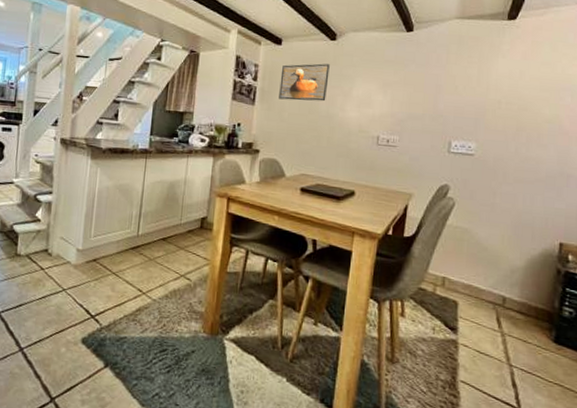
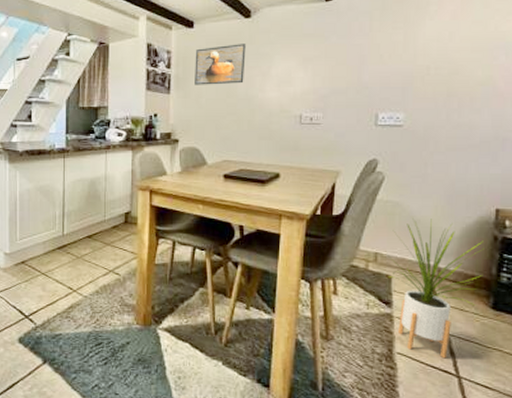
house plant: none [454,246,548,390] -> present [386,218,484,359]

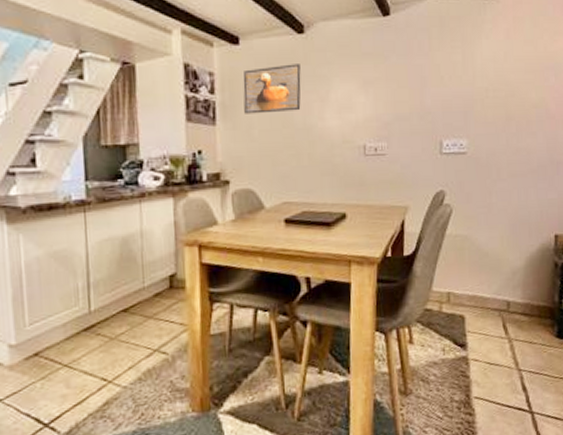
house plant: present [386,218,484,359] -> none [459,250,547,396]

